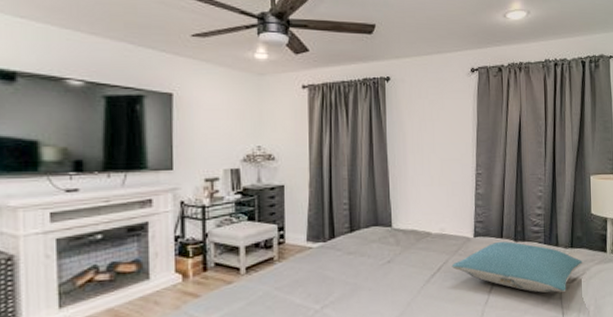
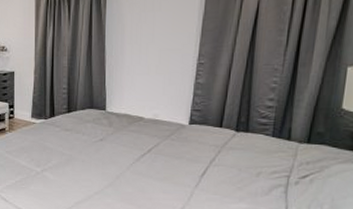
pillow: present [451,241,582,293] -> none [162,131,321,186]

